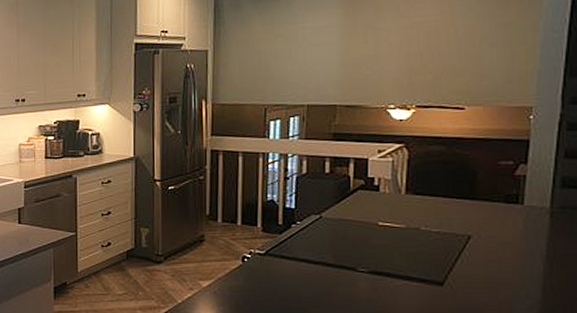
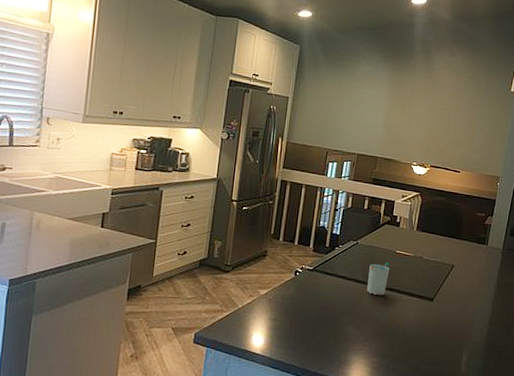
cup: none [342,239,372,281] -> present [367,263,390,295]

